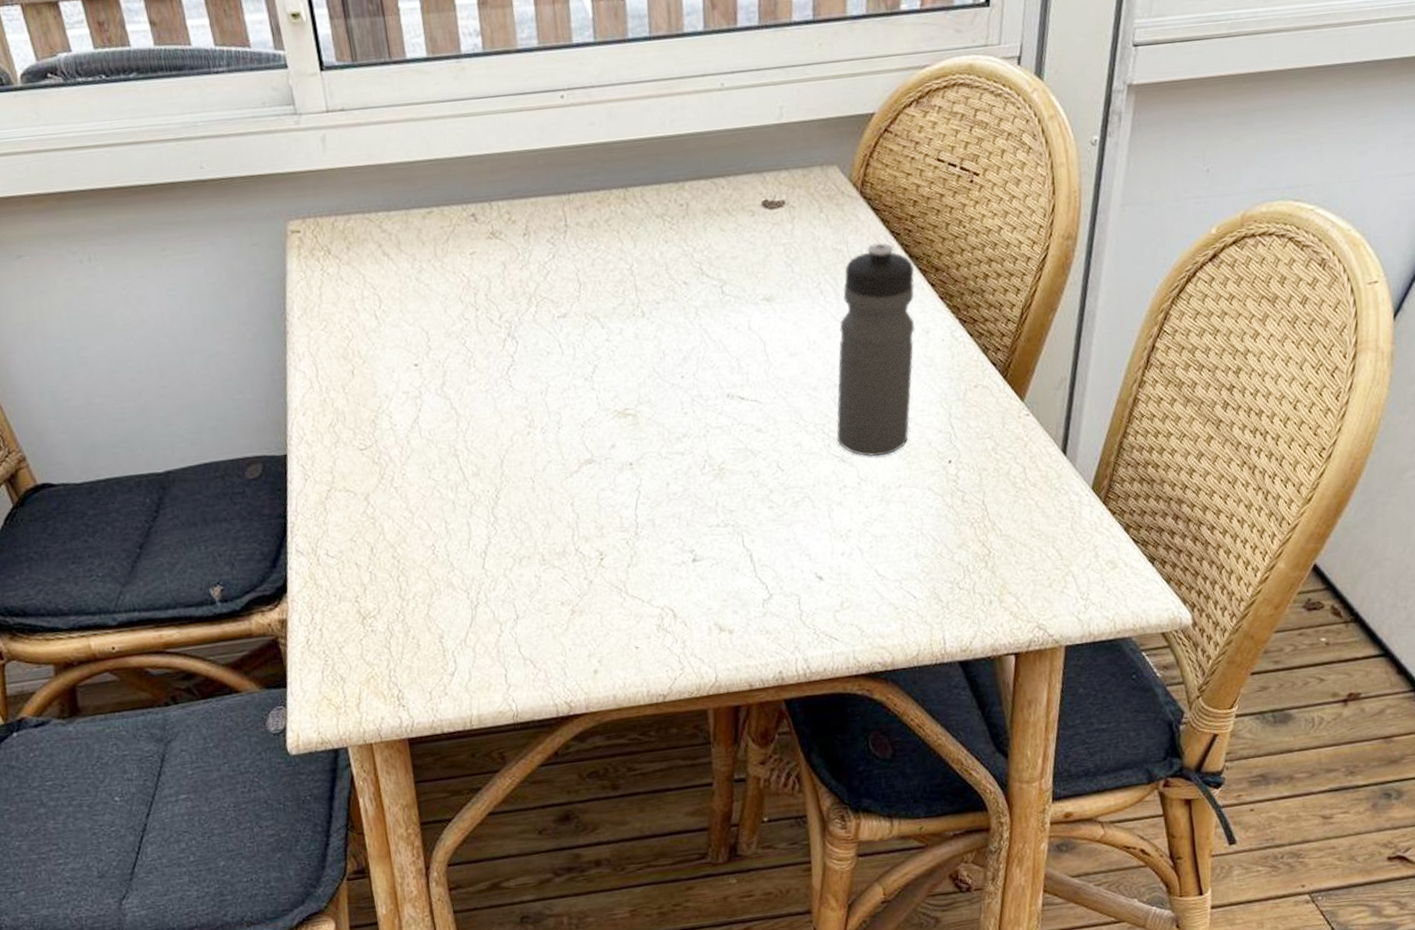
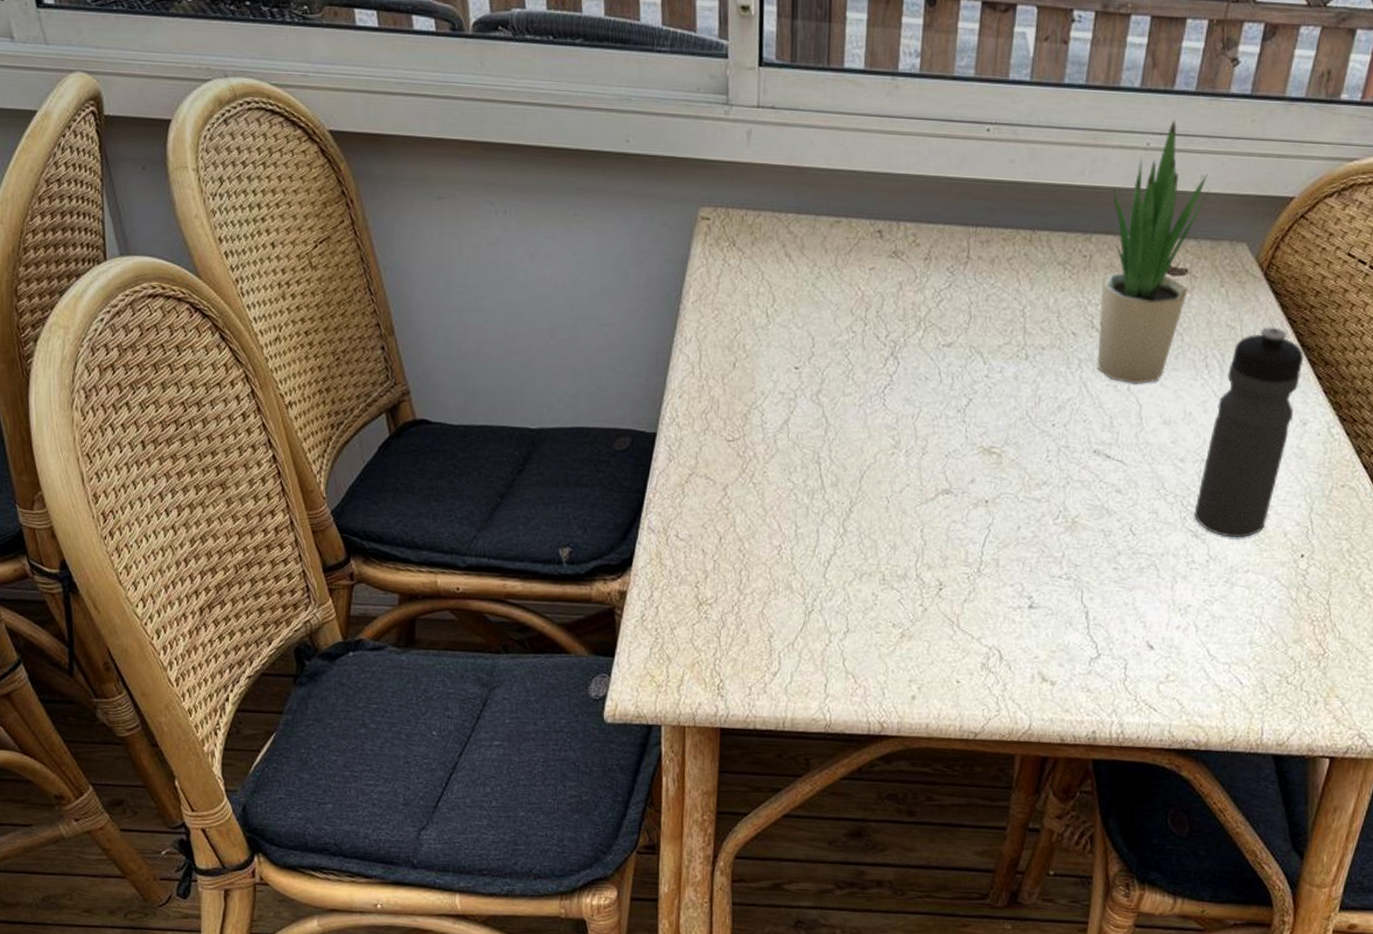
potted plant: none [697,56,792,323] -> present [1097,120,1210,385]

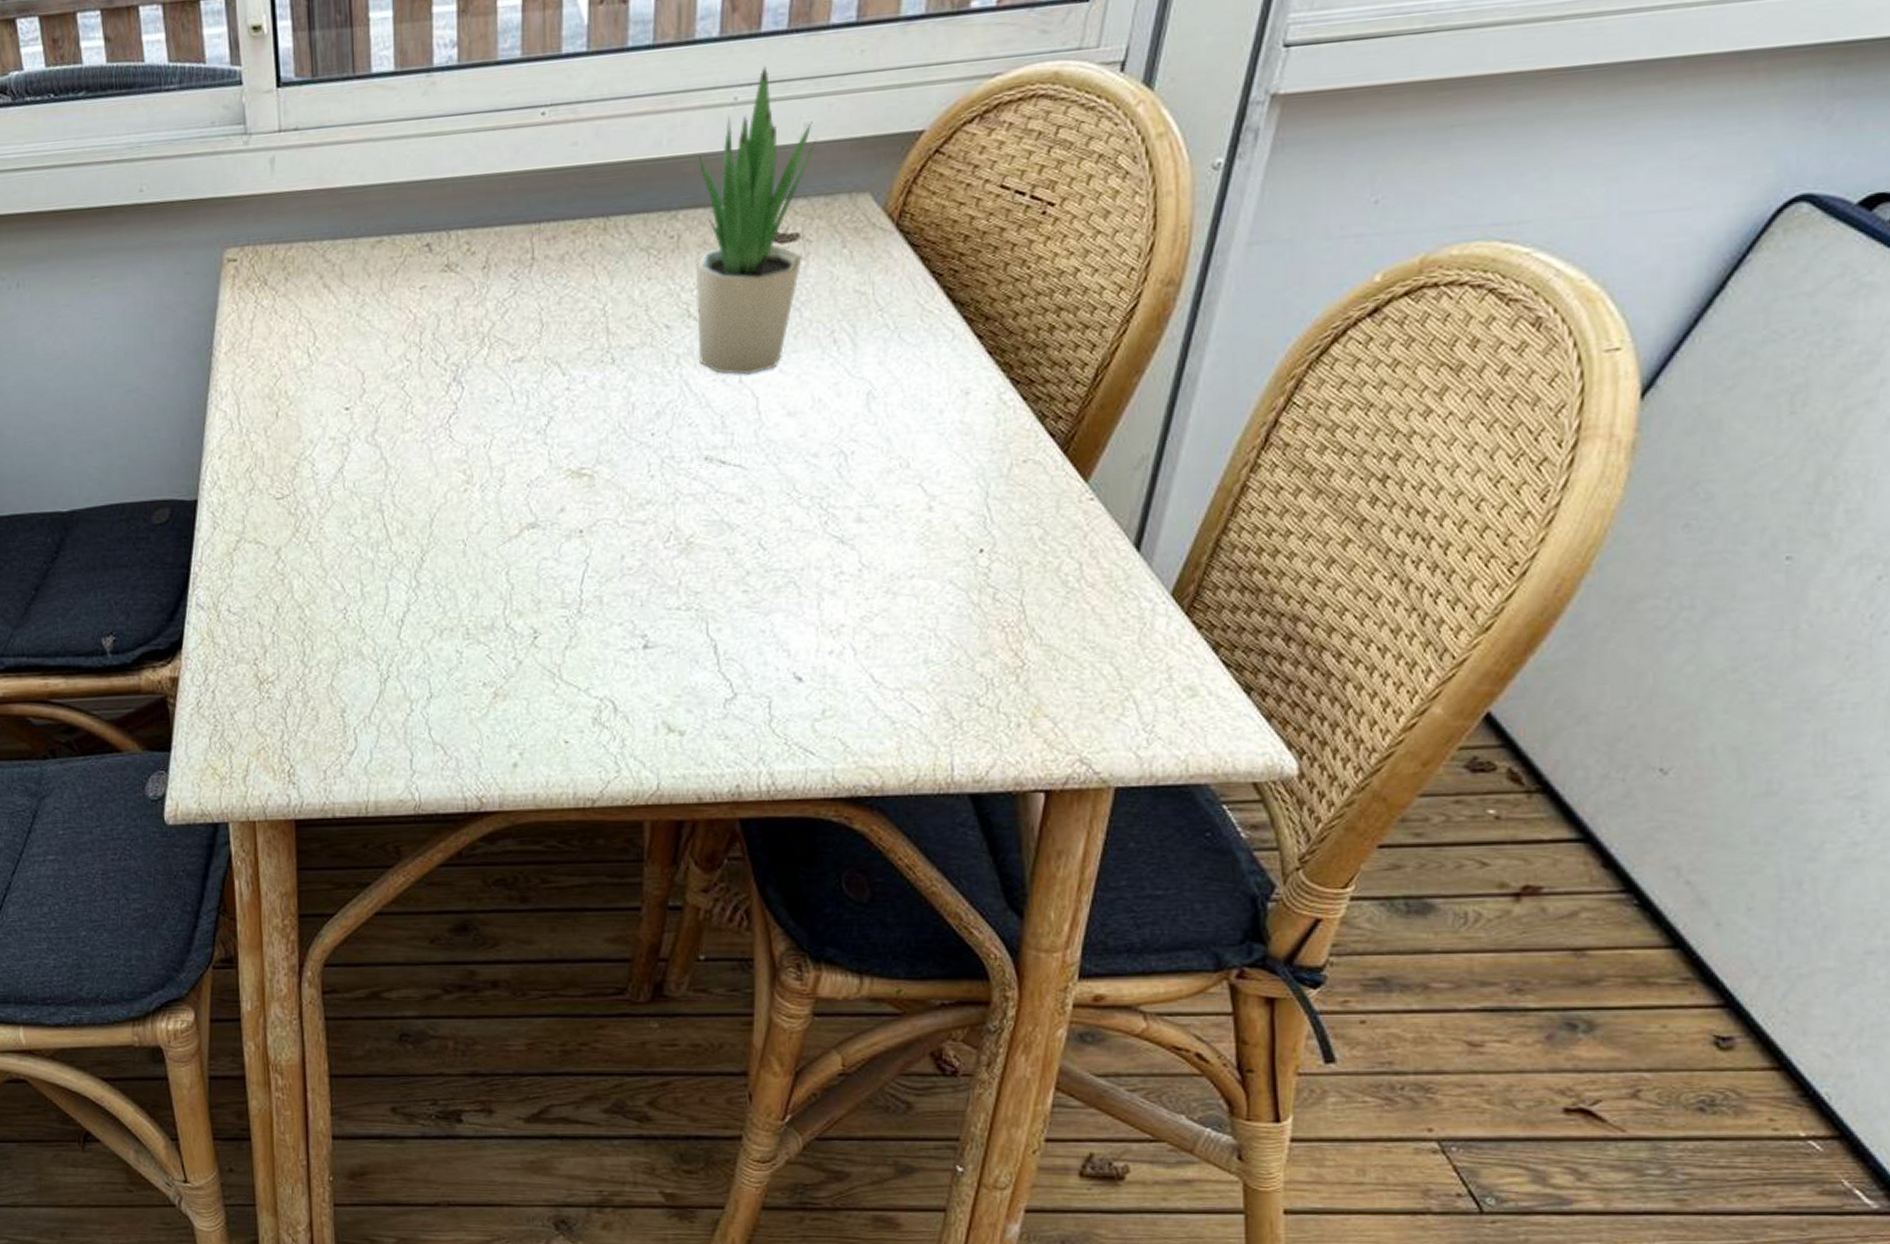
water bottle: present [1194,327,1304,539] -> none [837,285,958,540]

